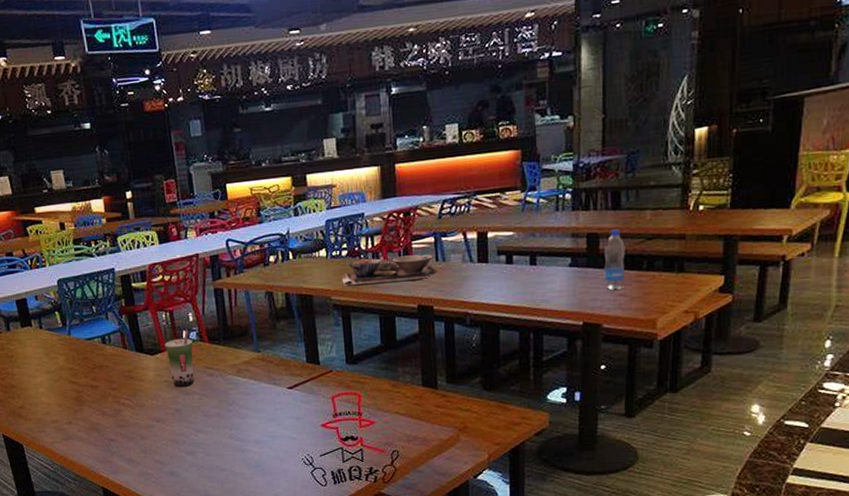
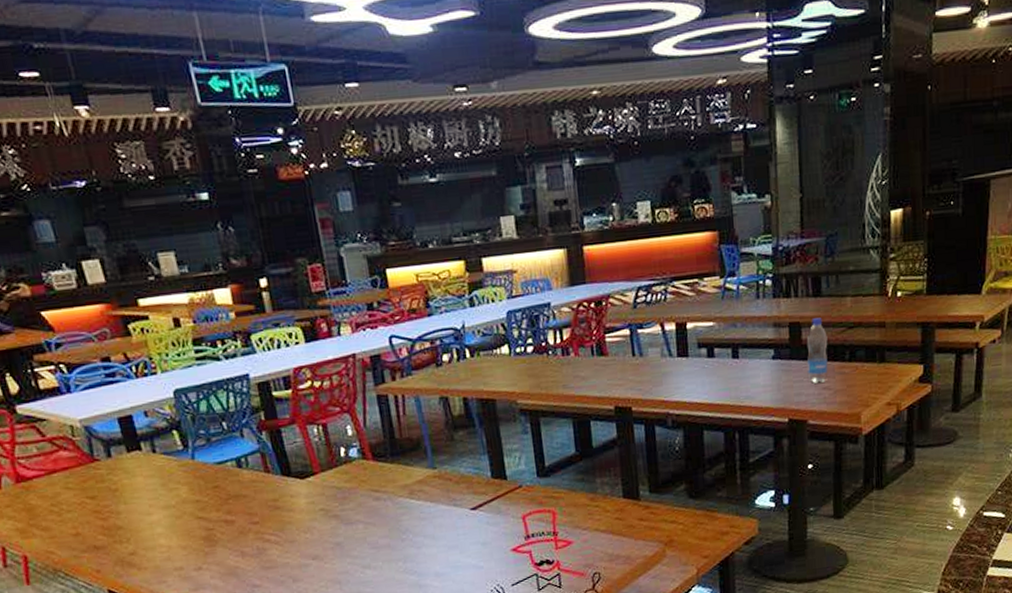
beverage cup: present [164,329,195,388] -> none [317,446,358,516]
food tray: present [340,244,438,286] -> none [526,338,635,387]

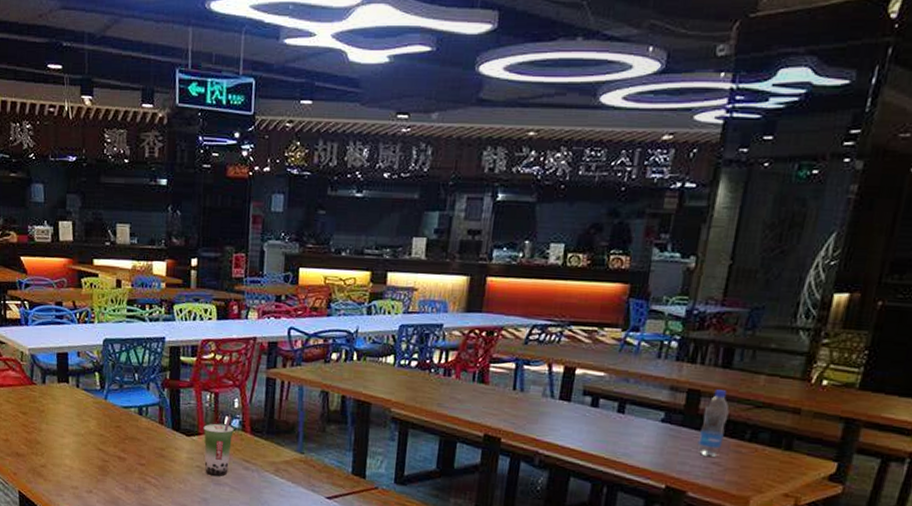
beverage cup: none [317,446,358,516] -> present [203,415,234,477]

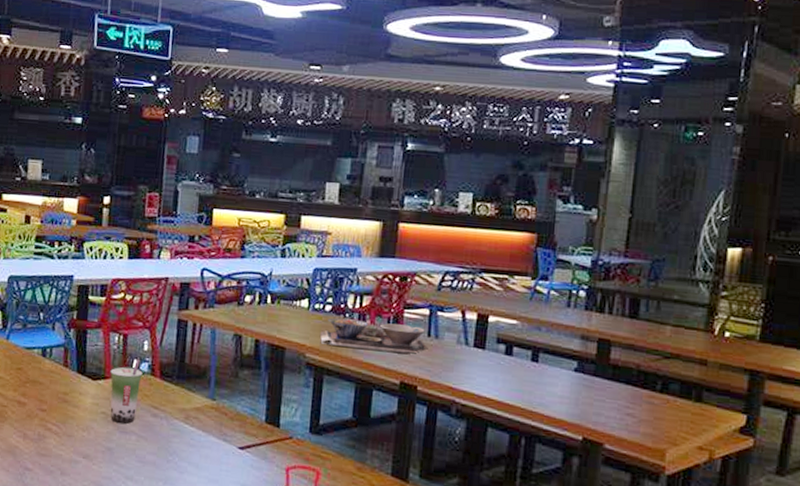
food tray: none [405,358,513,408] -> present [319,303,428,355]
bottle: present [696,389,730,457] -> none [610,339,639,408]

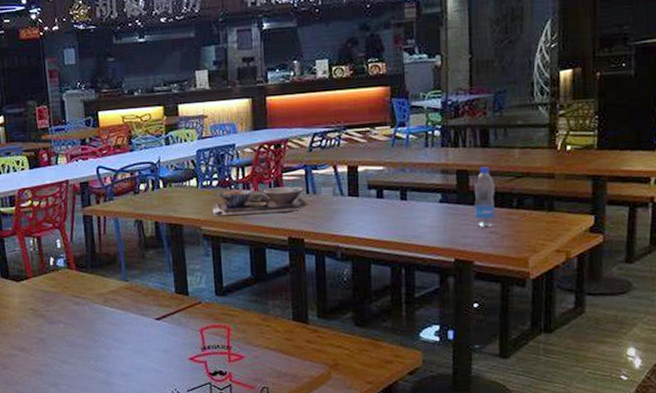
beverage cup: present [110,358,143,424] -> none [31,256,60,316]
bottle: none [610,339,639,408] -> present [473,167,495,227]

